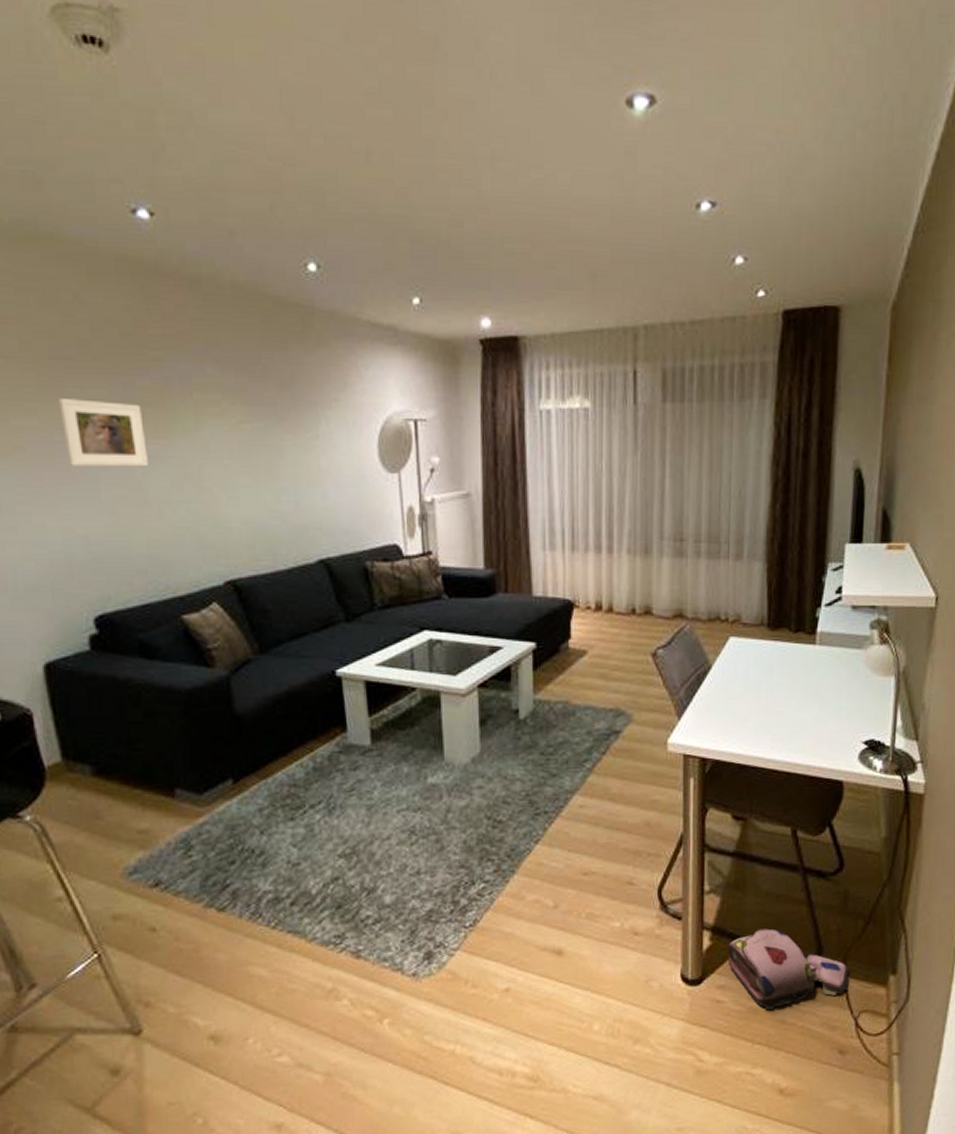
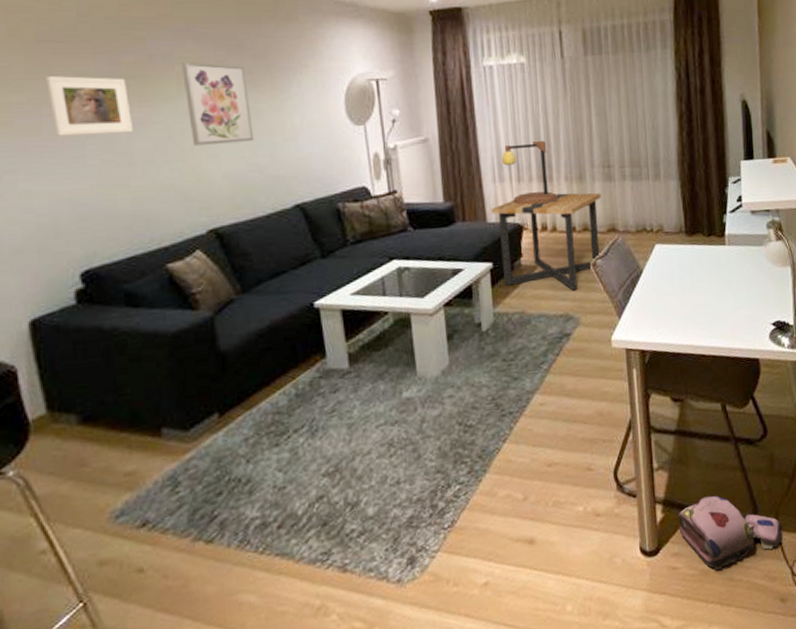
wall art: none [200,389,277,487] -> present [181,62,254,146]
side table: none [537,568,670,683] -> present [490,192,602,291]
table lamp: none [553,503,617,579] -> present [501,140,558,205]

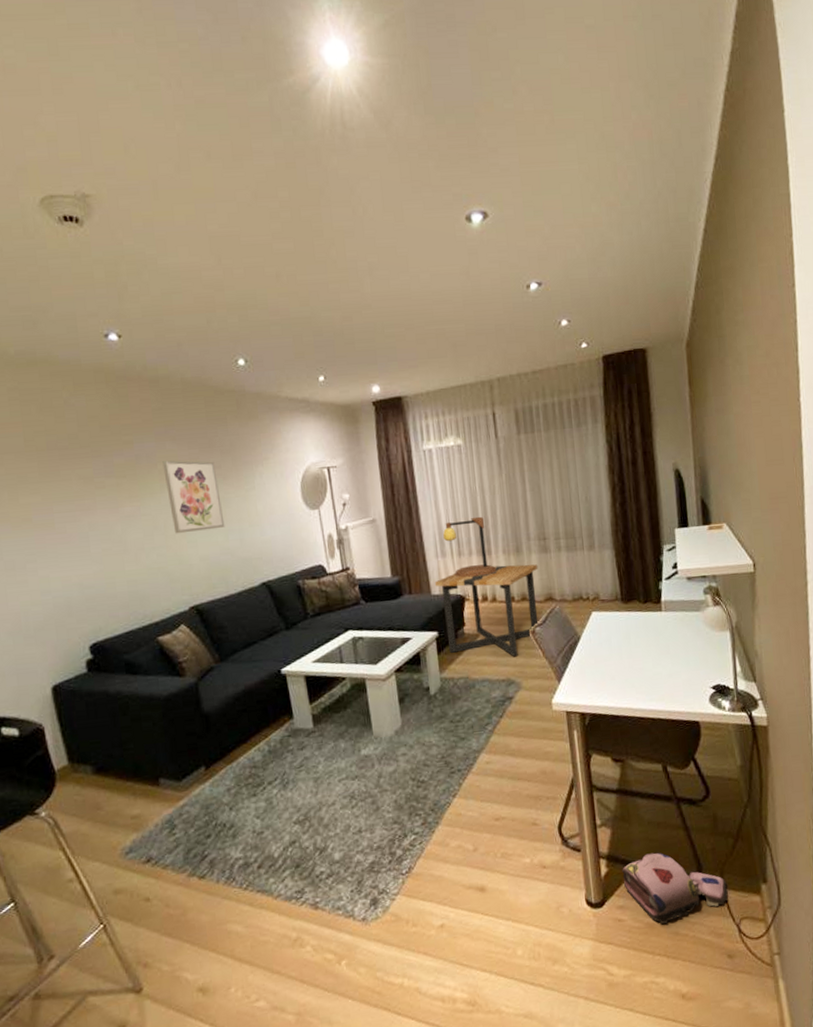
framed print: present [46,76,133,136] -> none [56,477,126,530]

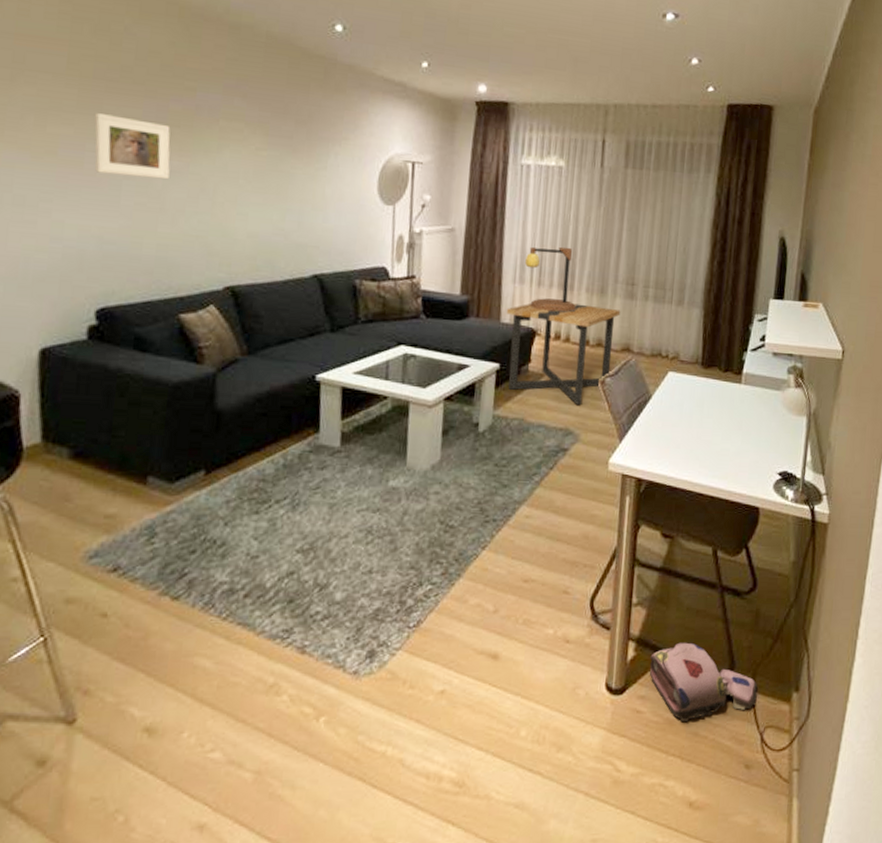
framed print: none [56,477,126,530] -> present [94,113,171,180]
wall art: present [162,460,225,534] -> none [224,118,286,206]

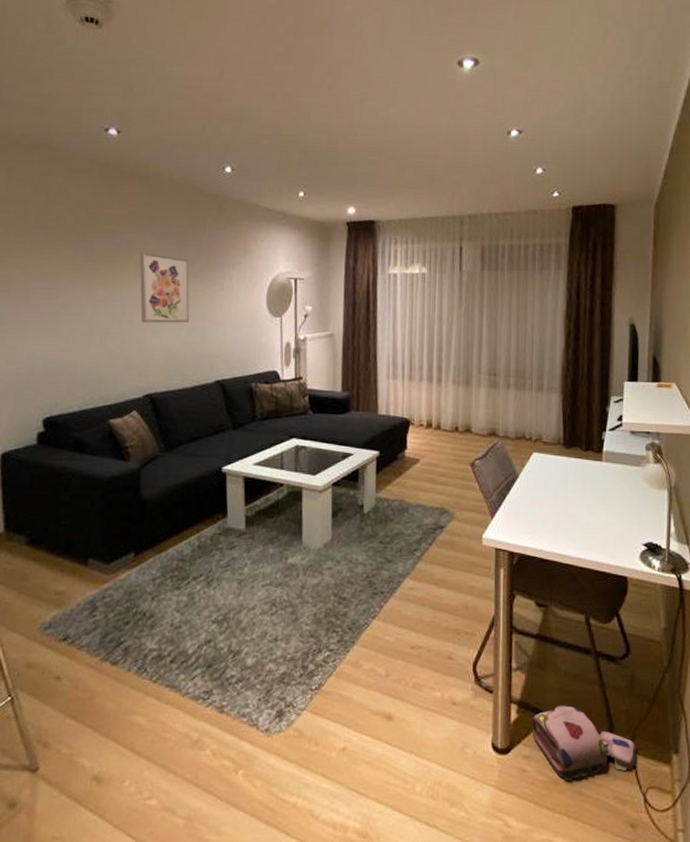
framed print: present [94,113,171,180] -> none [37,257,97,308]
wall art: none [224,118,286,206] -> present [139,253,190,324]
side table: present [506,303,621,406] -> none [382,394,485,487]
table lamp: present [524,246,576,312] -> none [396,344,445,403]

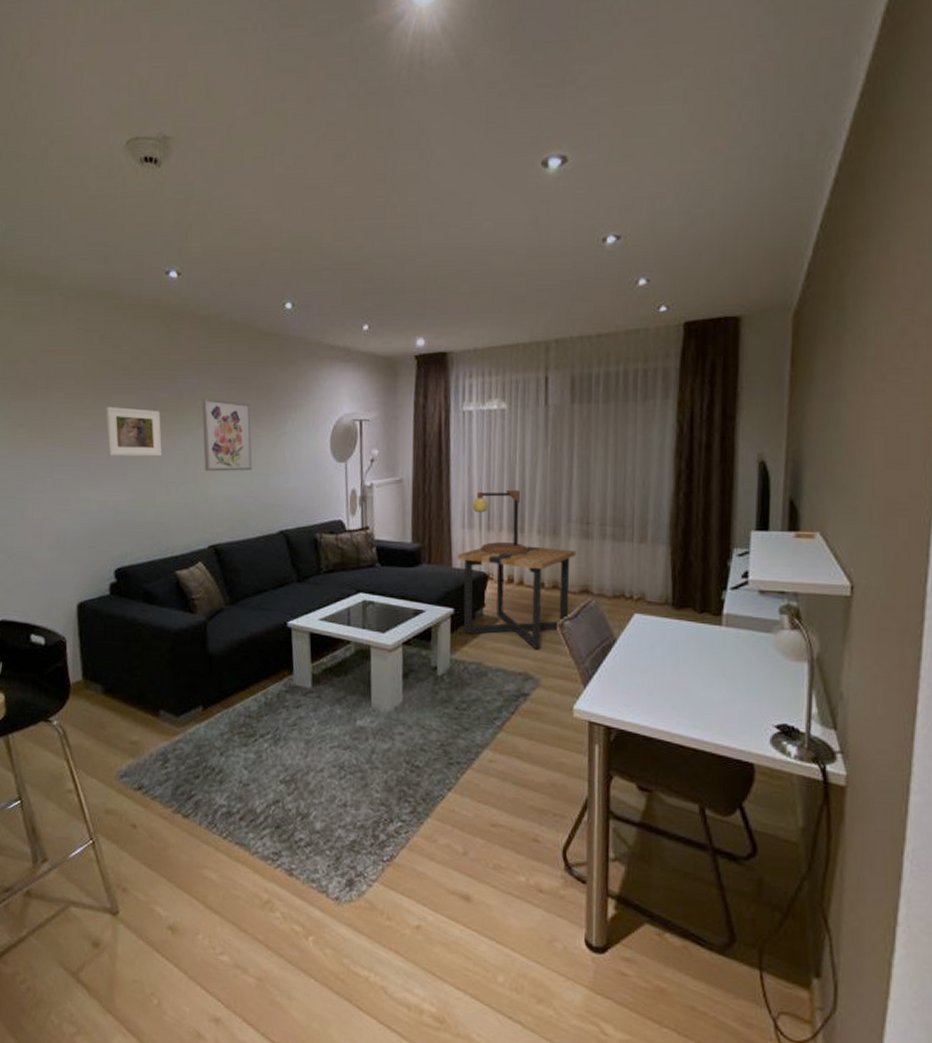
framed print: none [37,257,97,308] -> present [106,407,162,457]
side table: none [382,394,485,487] -> present [457,546,576,650]
table lamp: none [396,344,445,403] -> present [472,489,528,555]
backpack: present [532,705,638,781] -> none [633,905,766,993]

